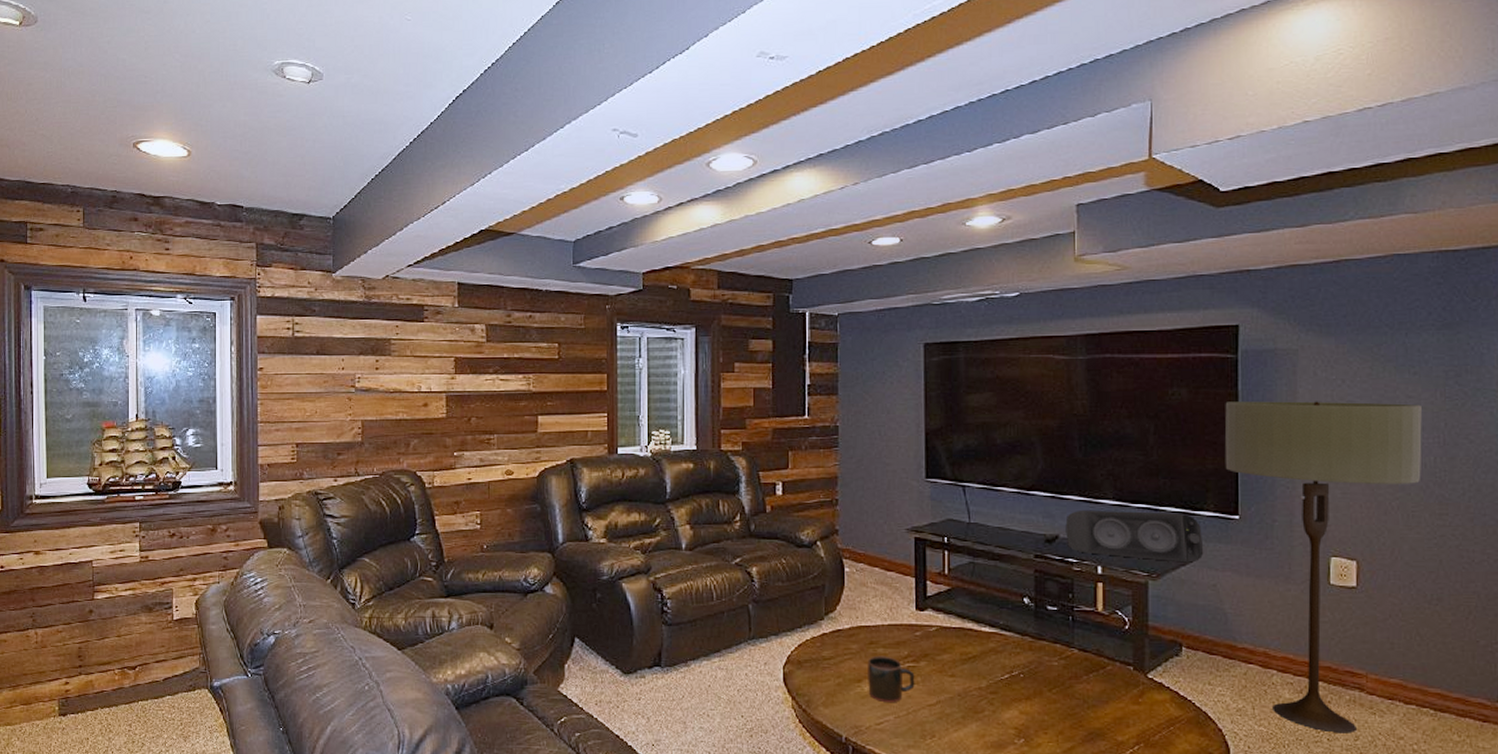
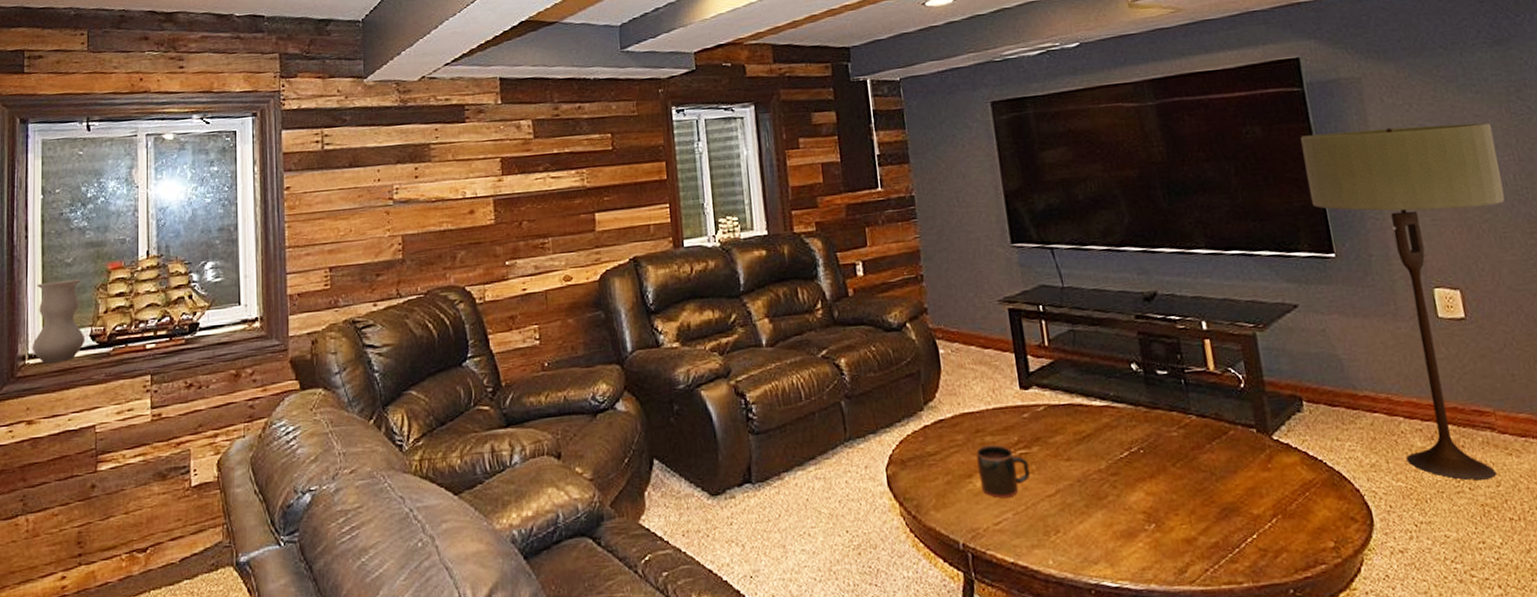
vase: none [38,433,83,506] -> present [31,278,86,365]
speaker: present [1065,509,1204,563] -> none [1161,256,1307,310]

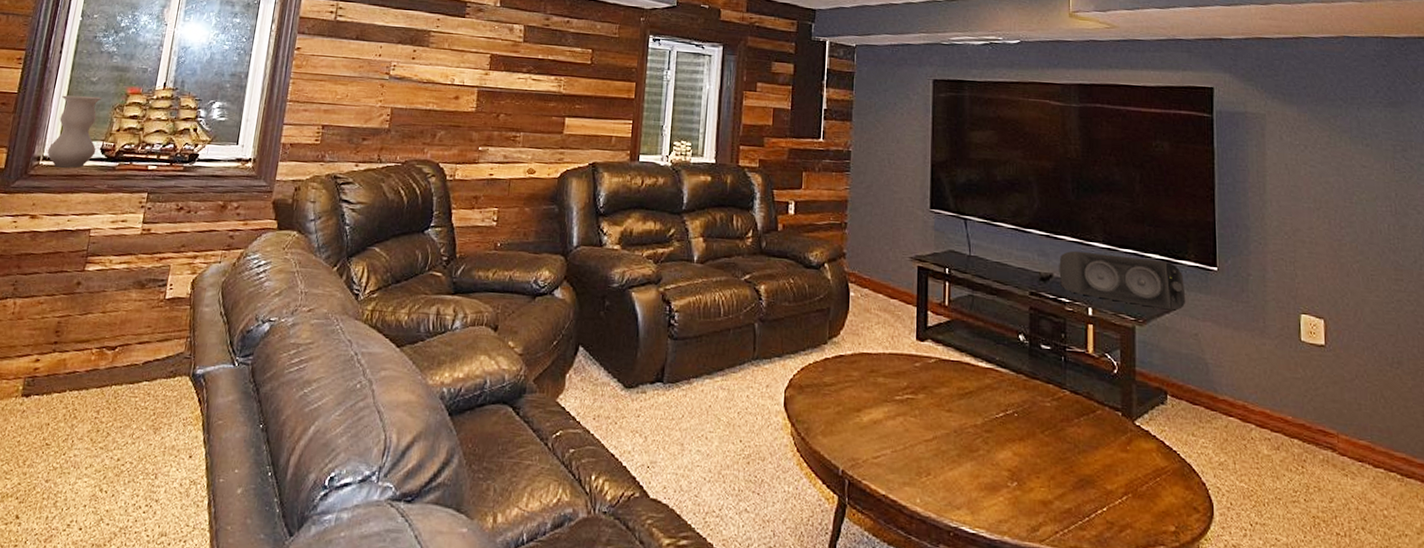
mug: present [976,444,1031,498] -> none [867,385,913,435]
speaker: none [1161,256,1307,310] -> present [1059,250,1186,311]
floor lamp: present [1300,123,1505,480] -> none [1203,157,1378,495]

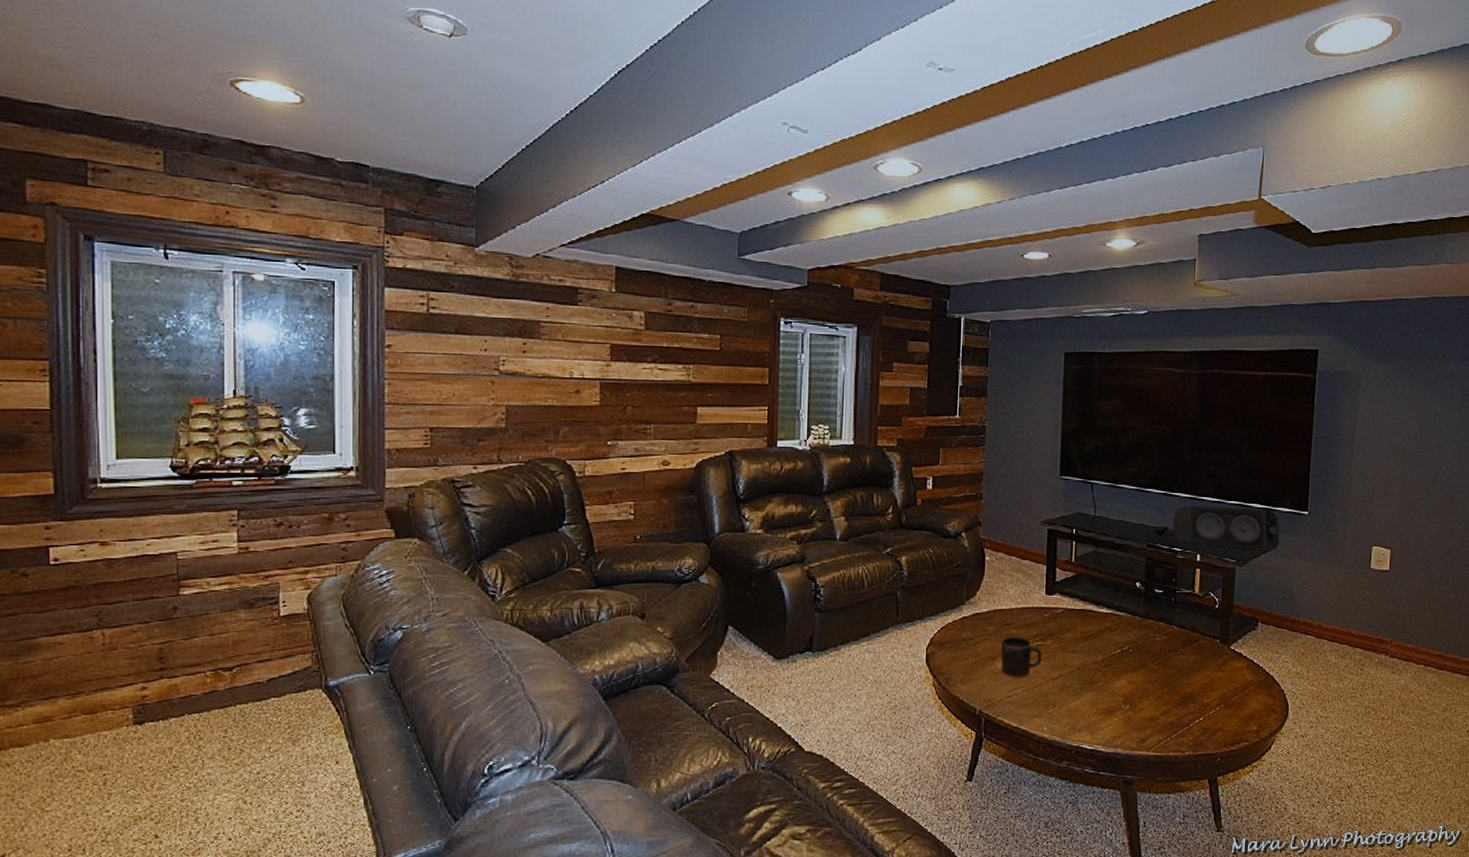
vase: present [47,95,103,169] -> none [104,408,165,490]
mug: none [867,385,913,435] -> present [1001,636,1042,677]

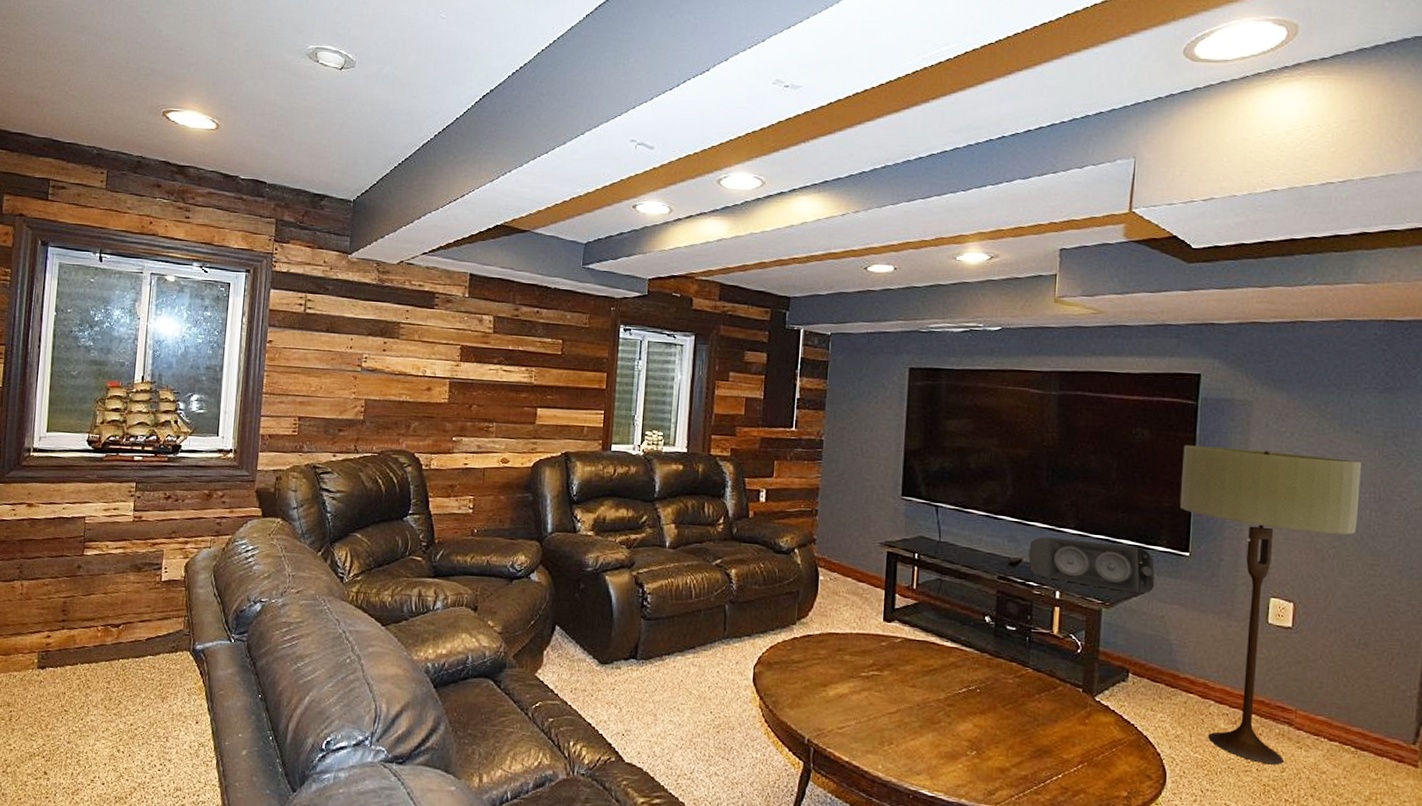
mug: present [1001,636,1042,677] -> none [833,662,878,708]
floor lamp: none [1300,415,1445,689] -> present [1179,445,1361,765]

